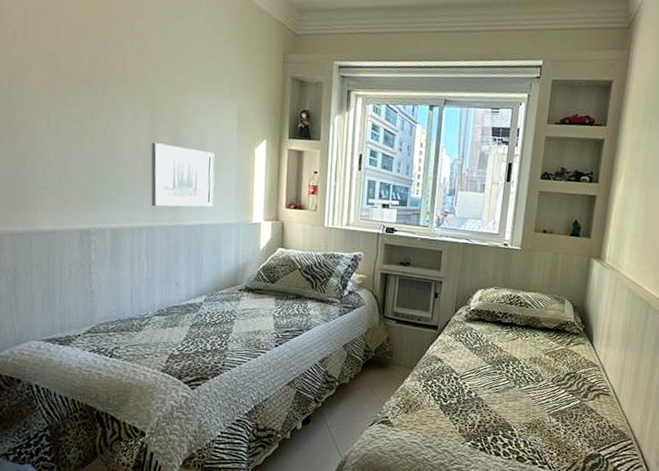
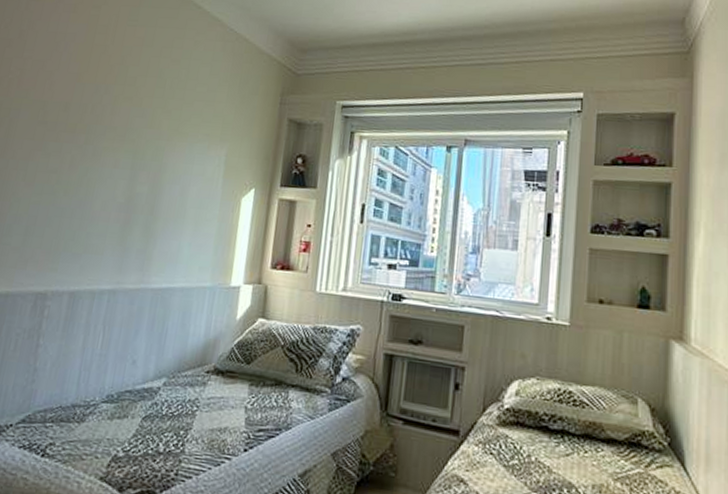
wall art: present [151,143,215,208] -> none [117,193,195,268]

